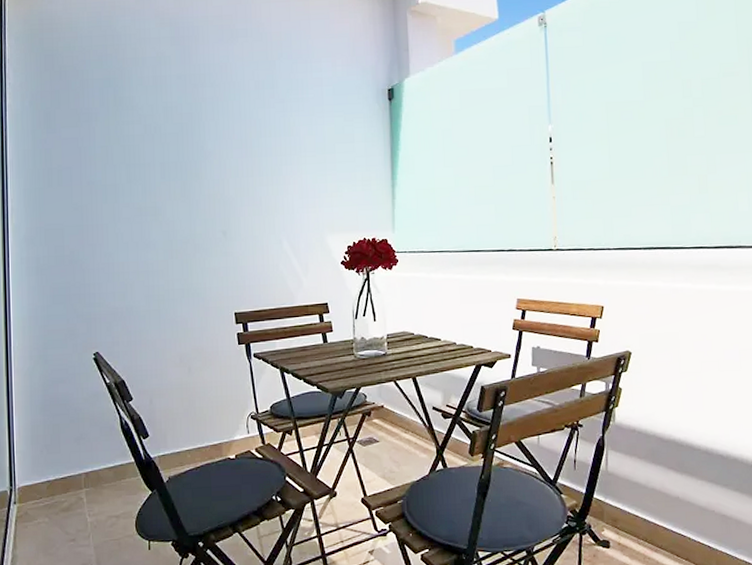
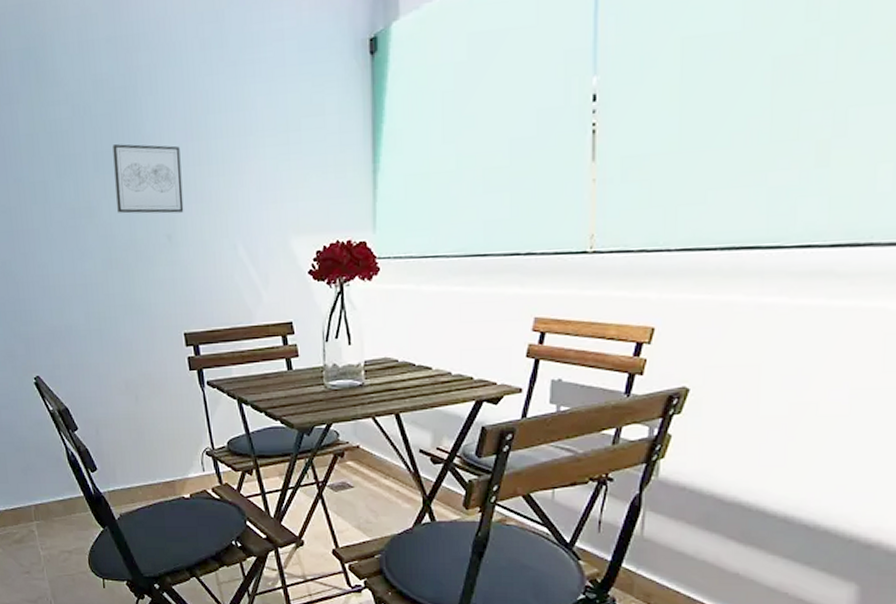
wall art: none [178,157,238,214] -> present [112,144,184,214]

